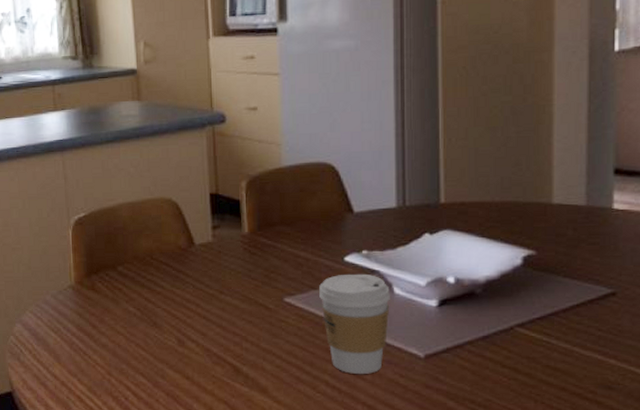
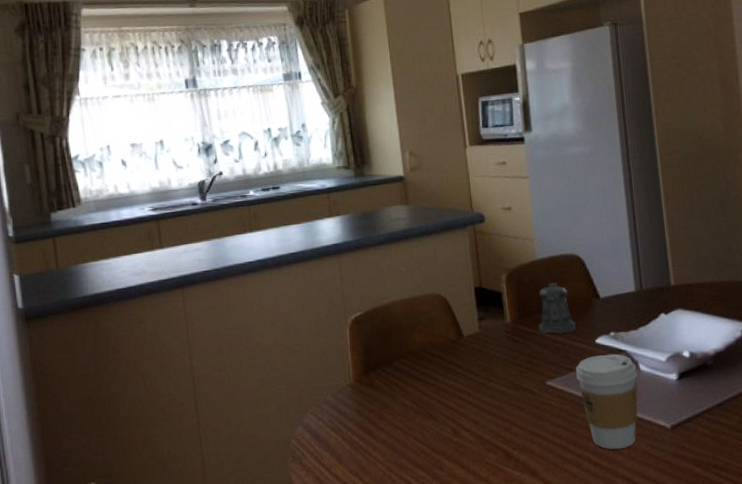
pepper shaker: none [279,193,322,249] -> present [538,283,576,334]

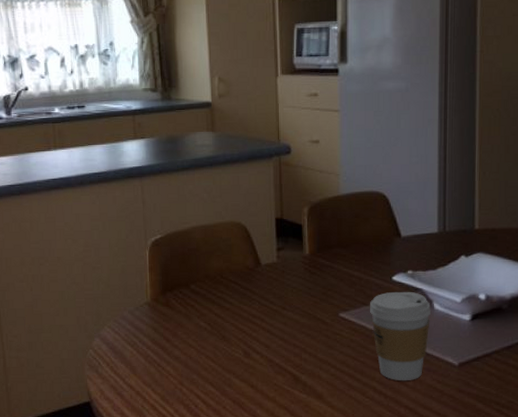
pepper shaker: present [538,283,576,334] -> none [336,219,374,269]

